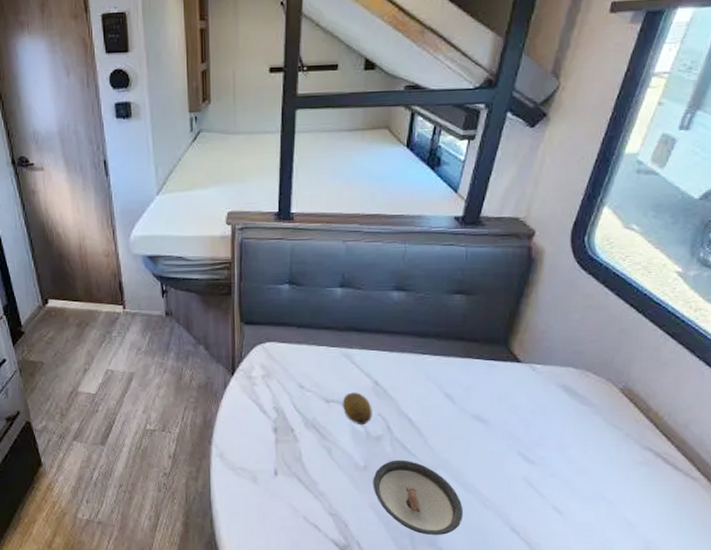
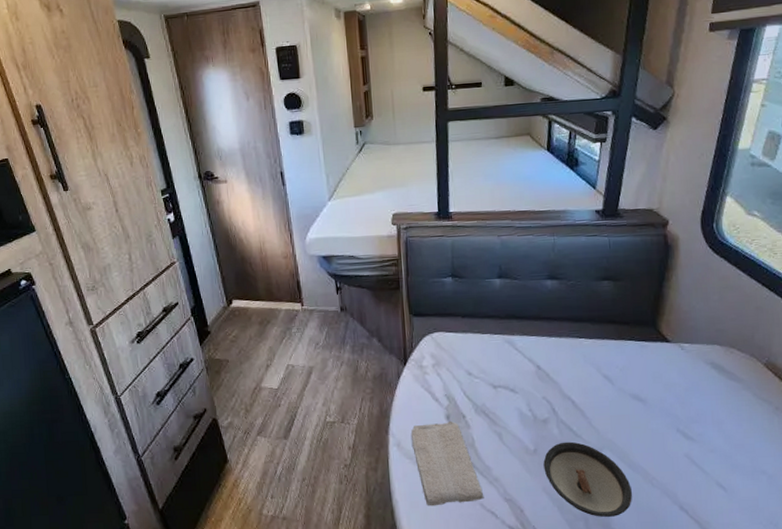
washcloth: none [235,433,308,517] -> present [410,420,484,506]
fruit: present [342,392,372,426] -> none [508,377,538,409]

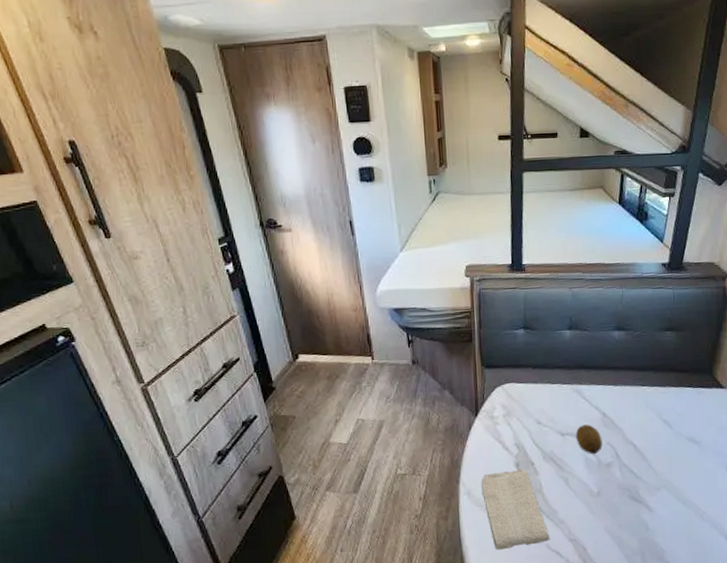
fruit: none [508,377,538,409] -> present [575,424,602,455]
saucer: present [543,441,633,517] -> none [606,483,685,551]

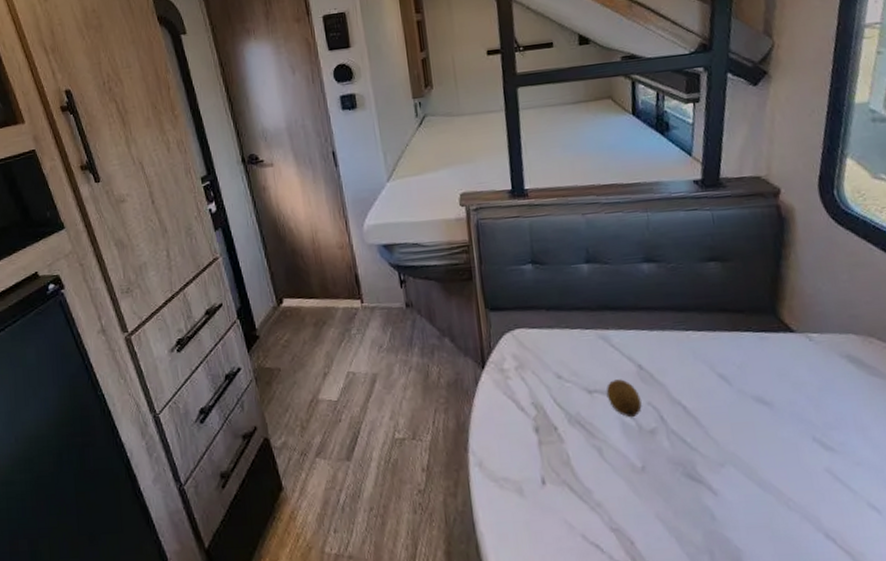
washcloth: present [481,468,550,550] -> none [494,434,586,539]

